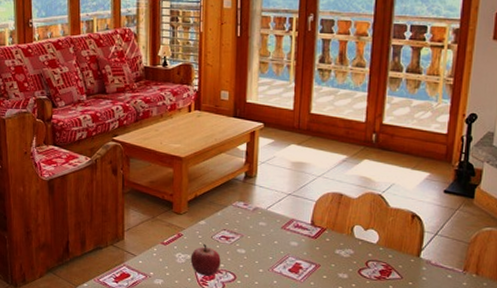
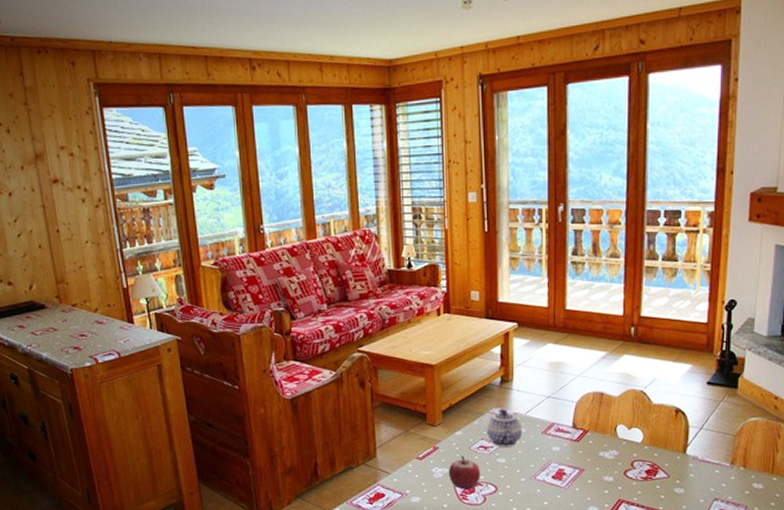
teapot: none [228,202,263,239] -> present [486,408,523,447]

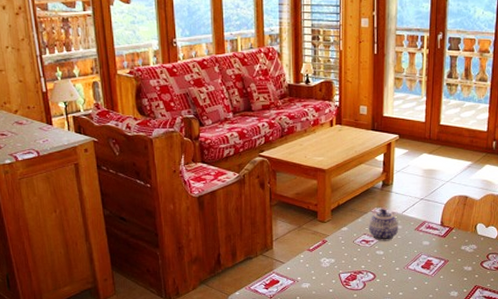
fruit: present [448,456,481,490] -> none [334,248,362,277]

